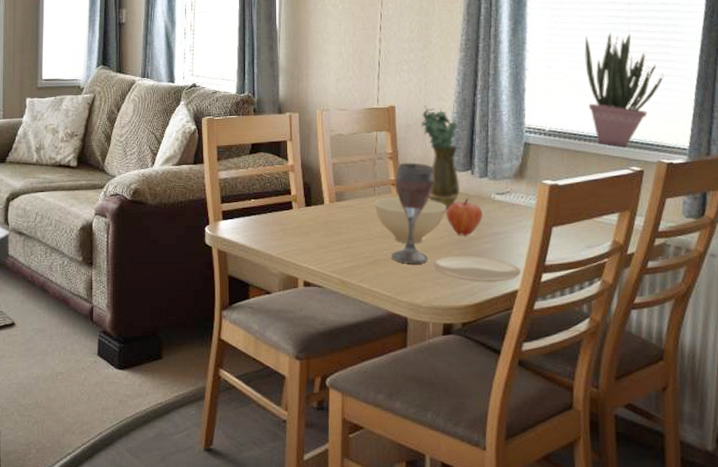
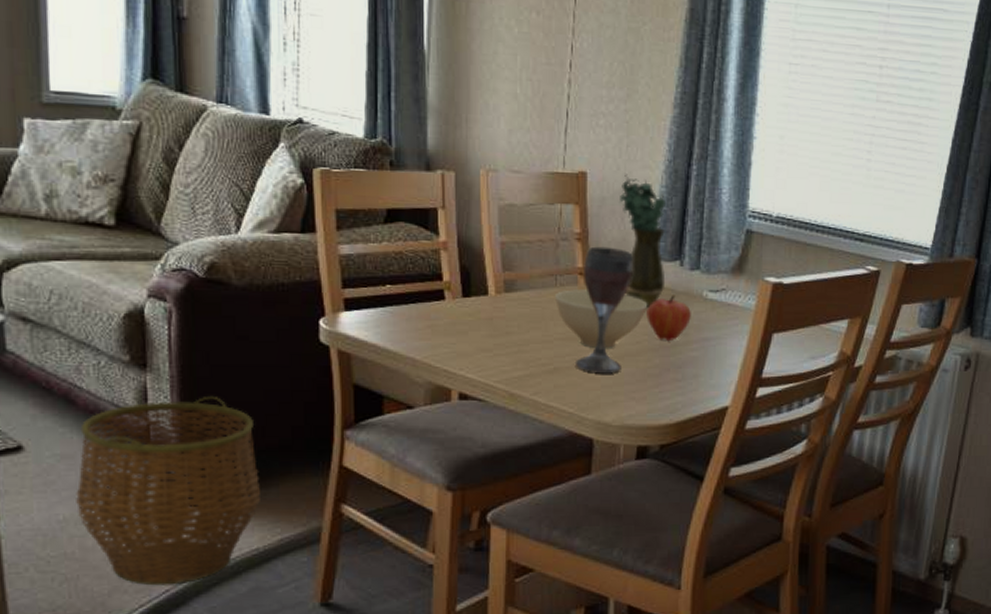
basket: none [45,285,165,429] -> present [76,395,262,585]
plate: present [434,255,521,282] -> none [628,364,733,397]
potted plant: present [584,33,665,149] -> none [824,101,913,244]

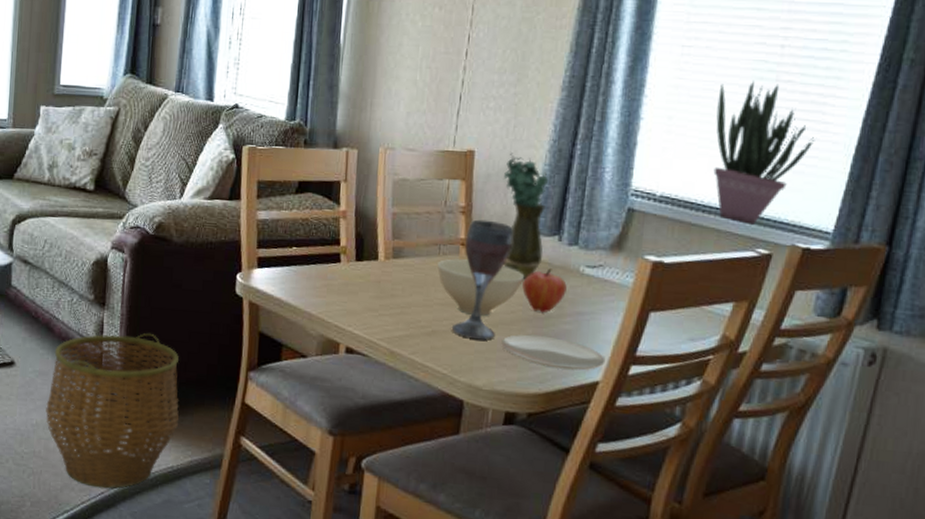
plate: none [628,364,733,397] -> present [501,334,606,371]
potted plant: none [824,101,913,244] -> present [713,81,815,226]

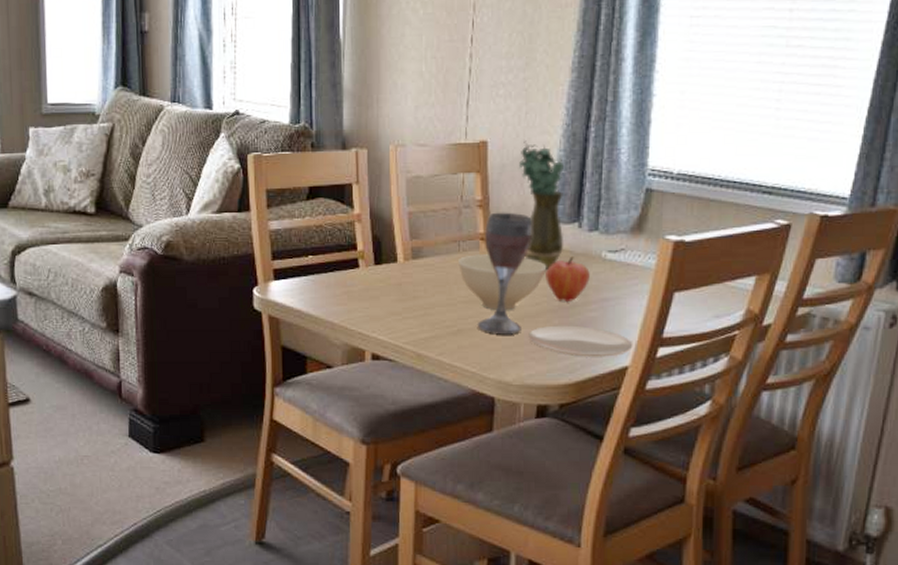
basket: present [46,333,180,489] -> none [67,356,208,519]
potted plant: present [713,81,815,226] -> none [729,48,828,197]

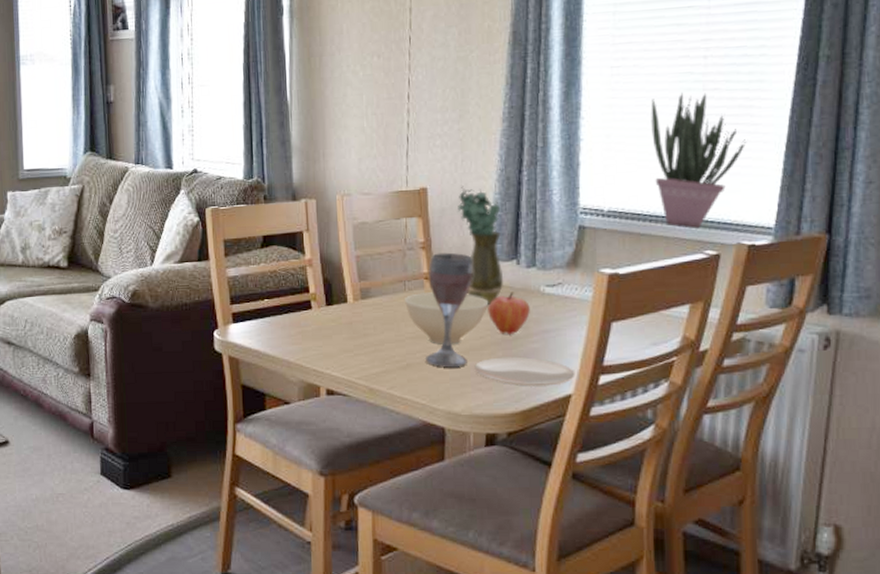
potted plant: none [729,48,828,197] -> present [651,92,747,229]

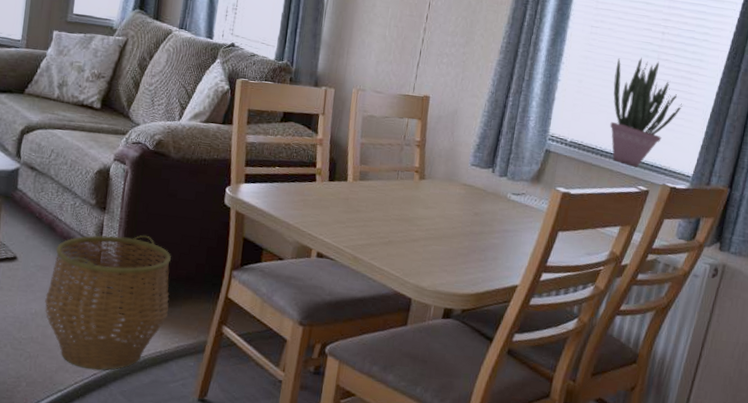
basket: none [44,397,174,553] -> present [45,235,171,371]
bowl: present [405,292,489,345] -> none [395,183,465,230]
cup: present [425,252,474,368] -> none [404,152,457,250]
vase: present [458,186,504,303] -> none [448,100,486,201]
plate: present [474,356,575,387] -> none [443,246,524,276]
fruit: present [488,292,530,335] -> none [462,194,497,230]

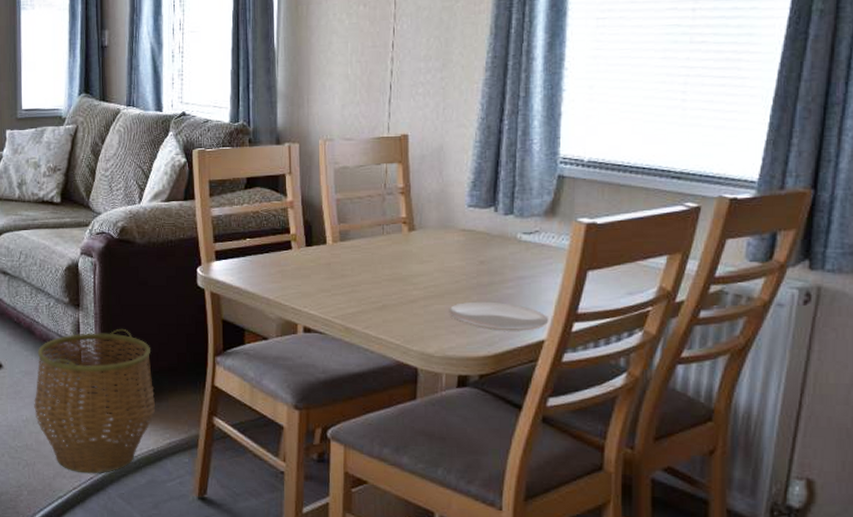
plate: none [443,246,524,276] -> present [449,301,549,331]
potted plant: present [610,58,683,168] -> none [635,45,733,182]

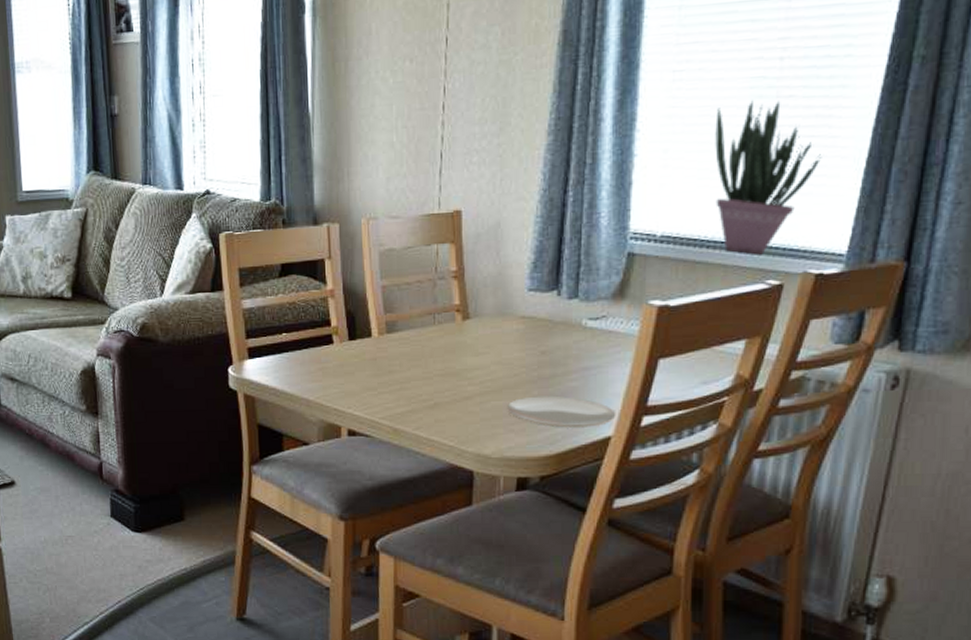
basket: present [34,328,156,474] -> none [52,437,187,597]
potted plant: none [635,45,733,182] -> present [715,100,822,257]

